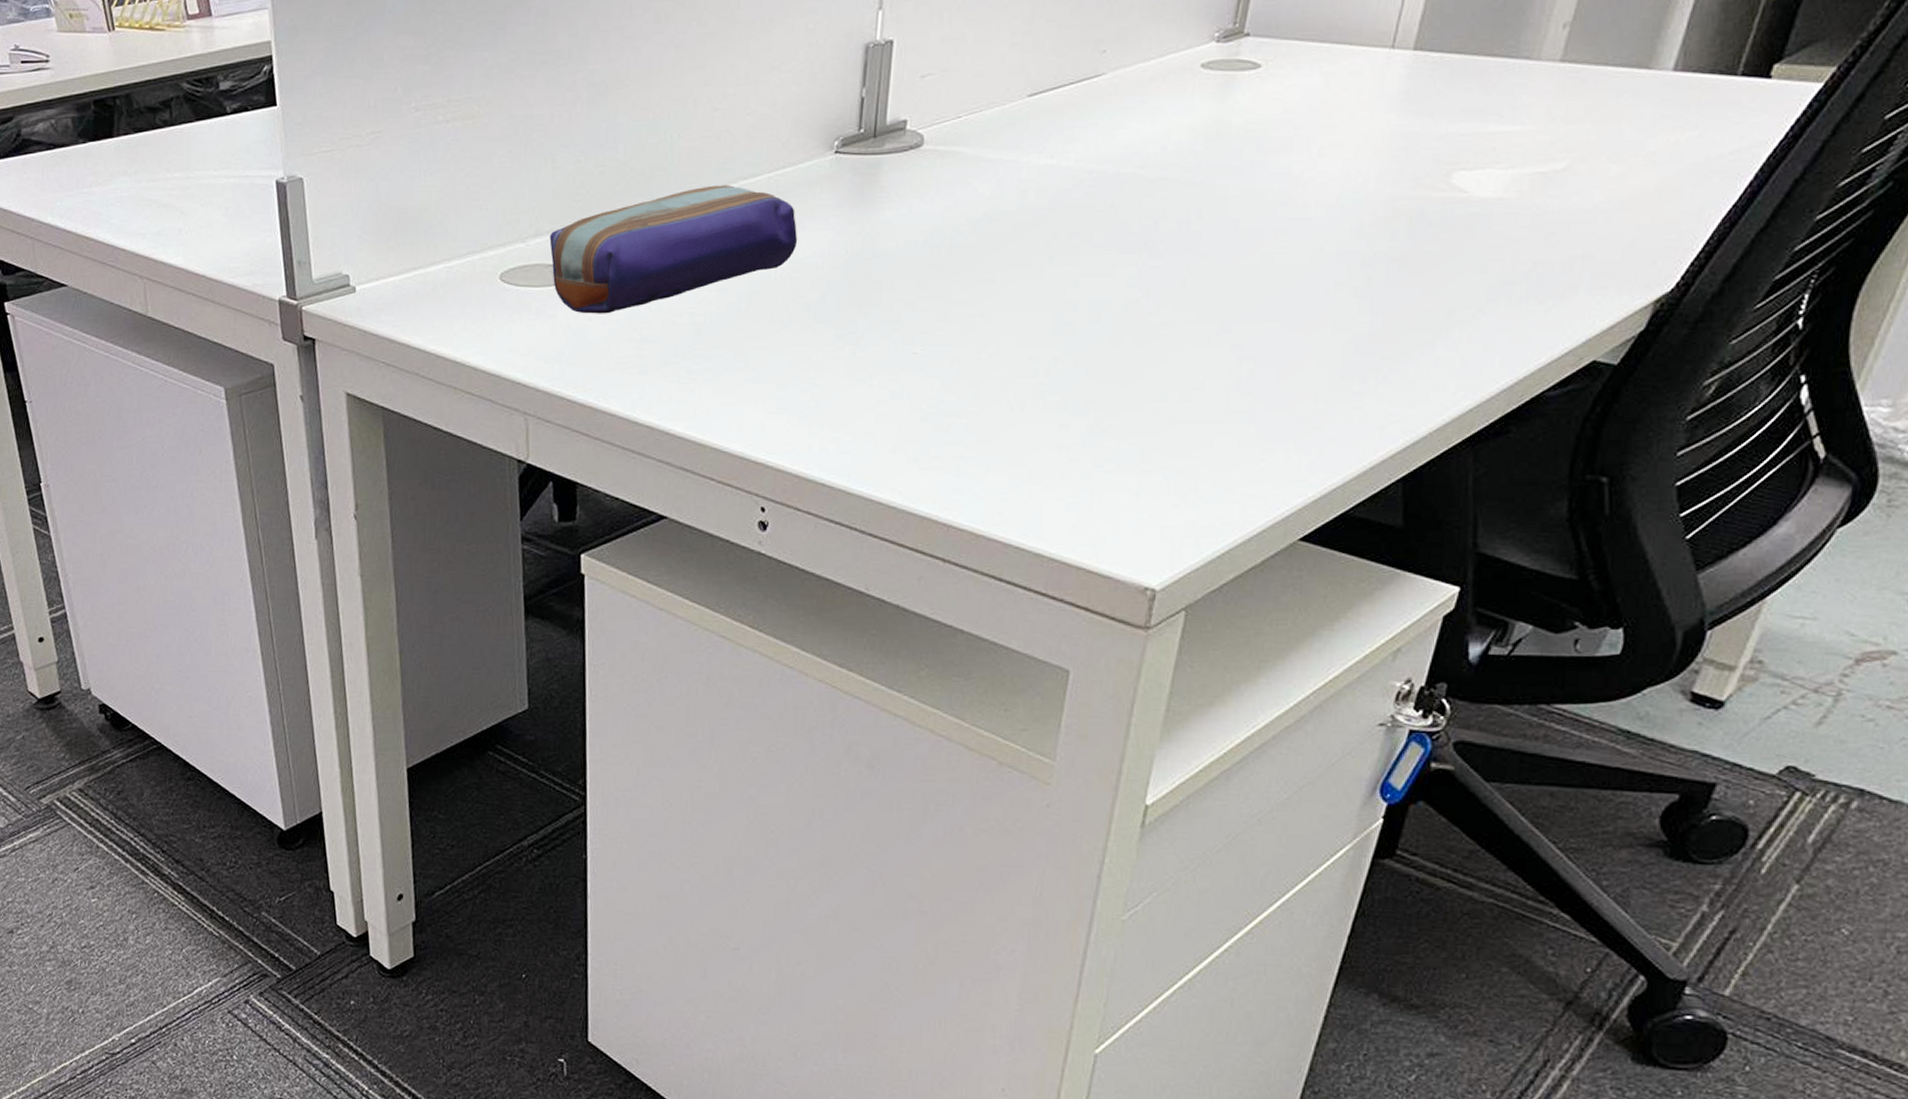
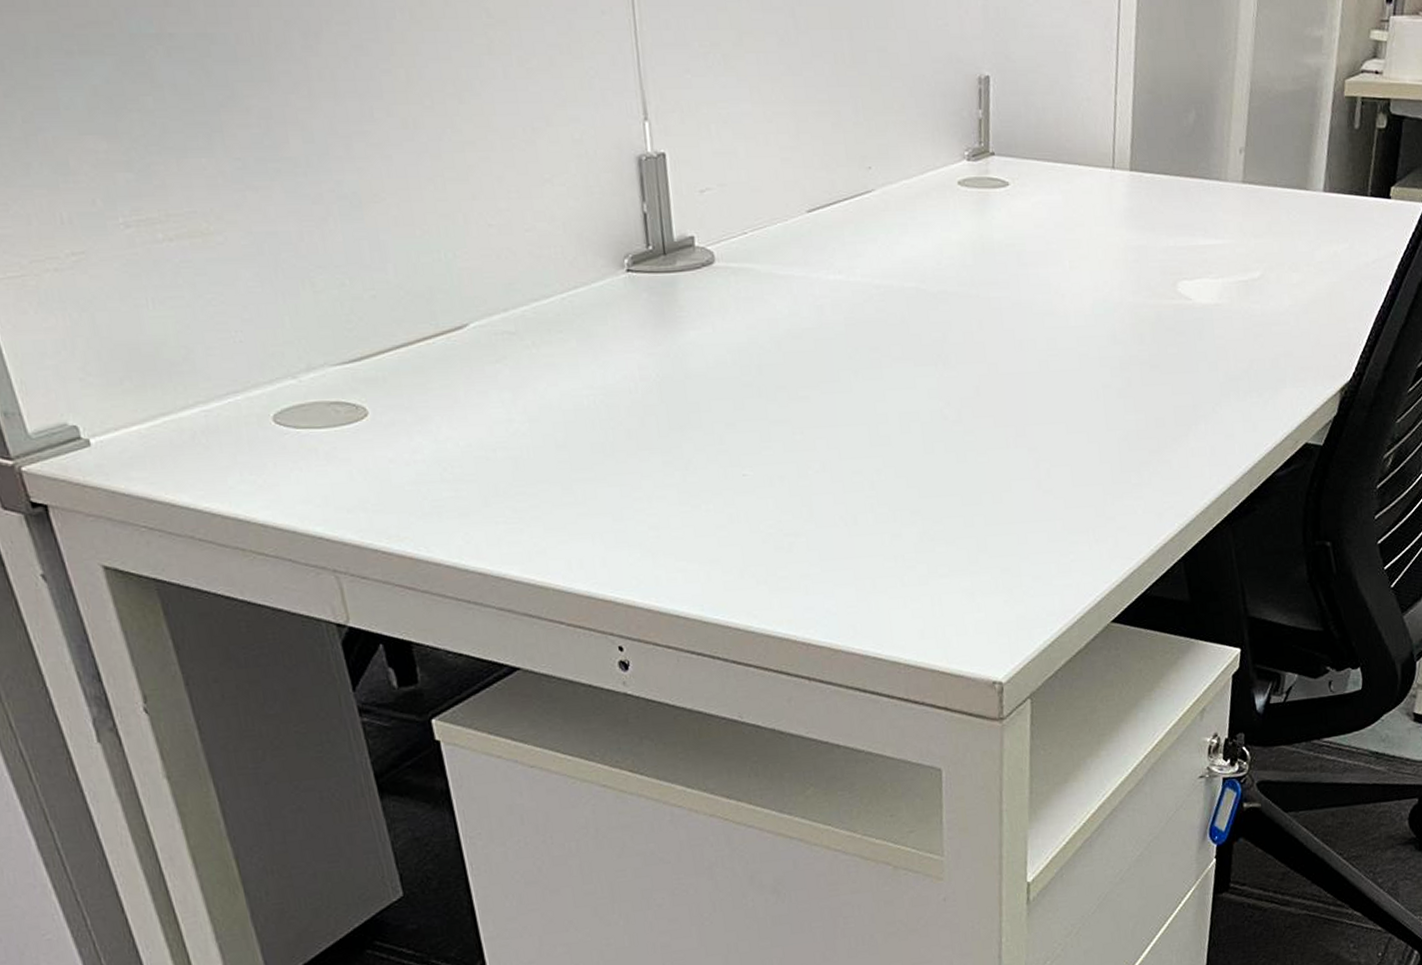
pencil case: present [549,185,798,314] -> none [324,307,605,455]

